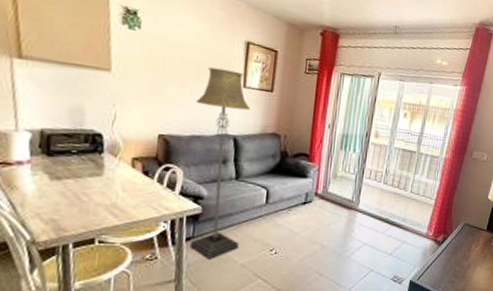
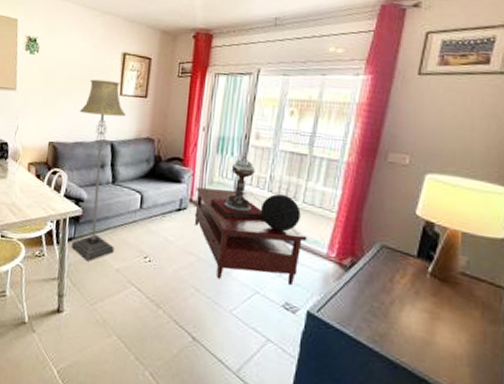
coffee table: none [319,182,413,263] -> present [194,187,307,286]
decorative urn: none [334,148,379,209] -> present [210,151,263,220]
decorative globe: none [377,186,409,218] -> present [260,194,301,232]

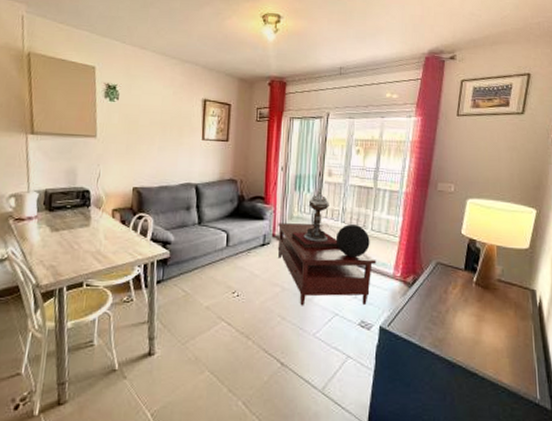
floor lamp: present [71,79,126,261] -> none [160,125,209,302]

